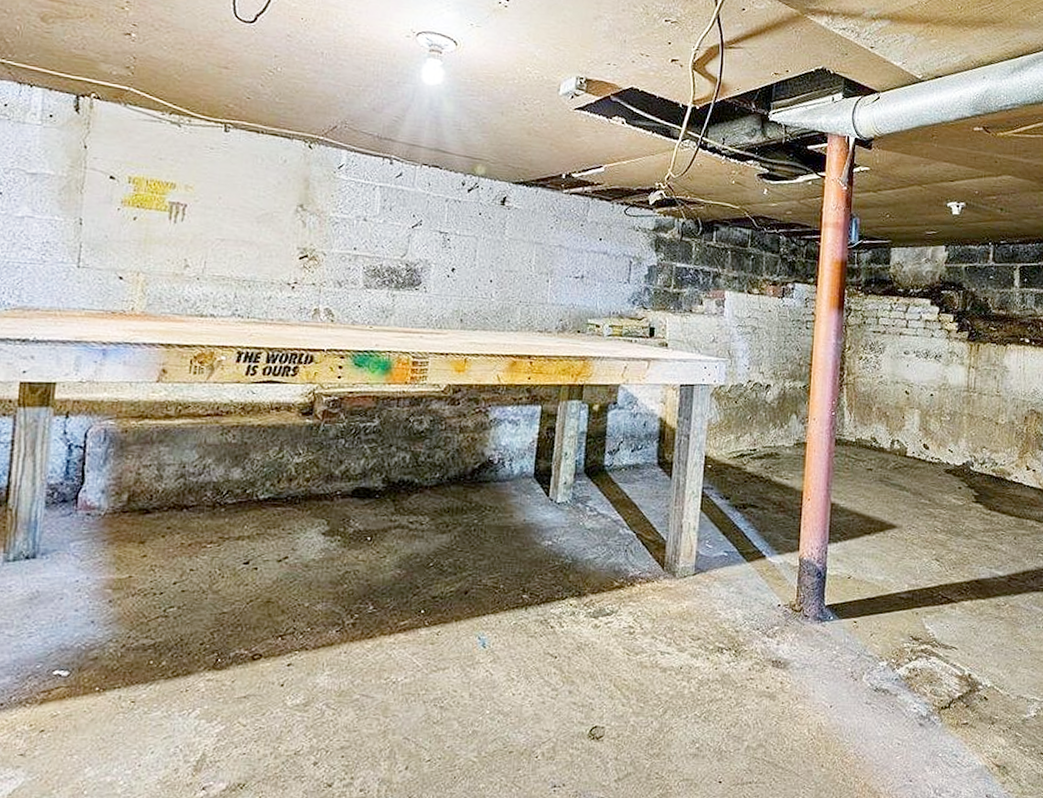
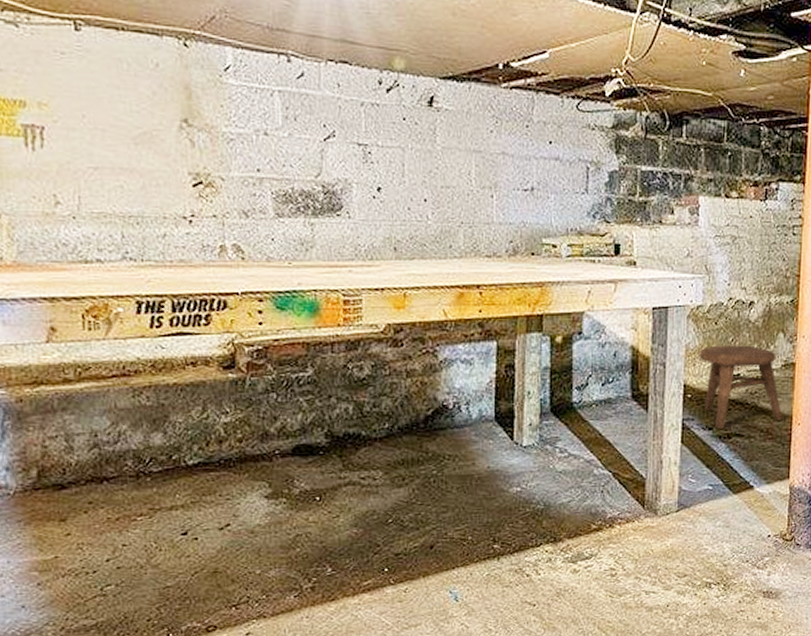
stool: none [720,422,794,499] -> present [699,345,783,429]

